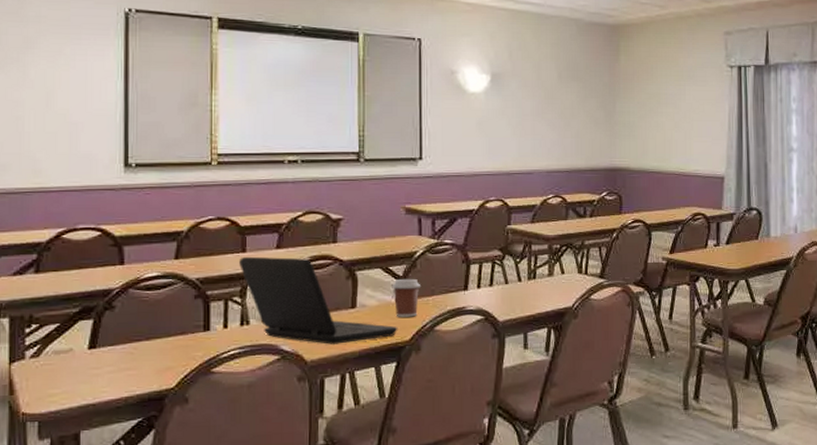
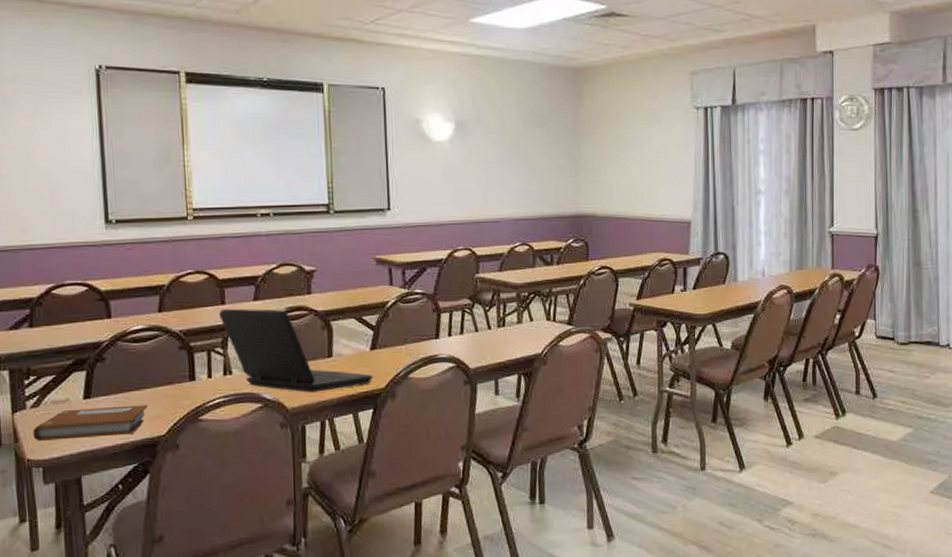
notebook: none [30,356,157,393] -> present [32,405,148,441]
coffee cup: present [392,278,421,317] -> none [365,327,394,366]

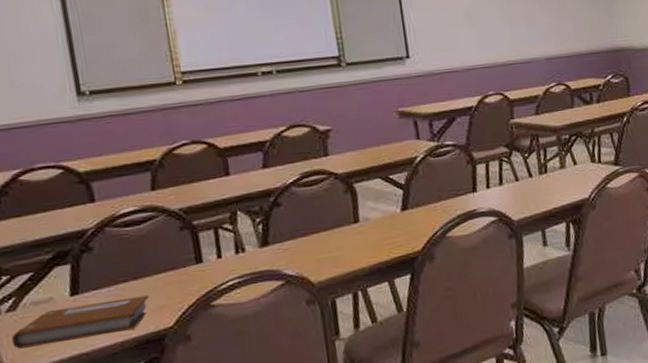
laptop: present [219,308,374,393] -> none [224,175,408,264]

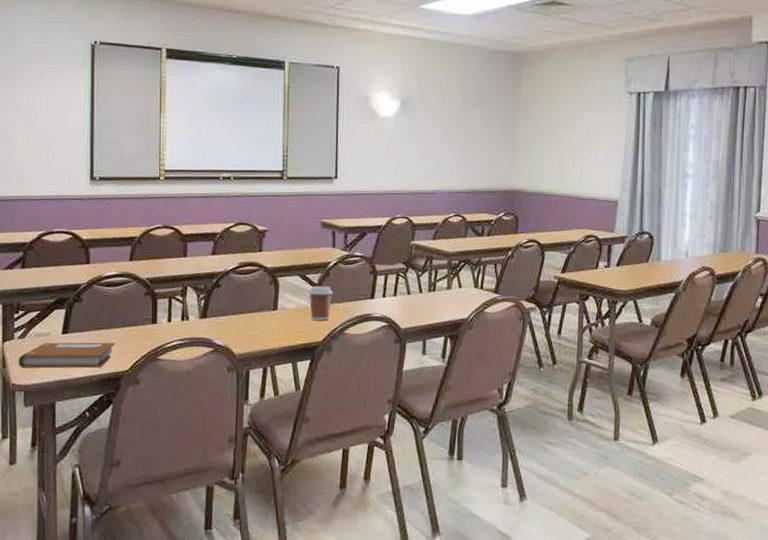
coffee cup: none [394,185,427,228] -> present [308,285,334,321]

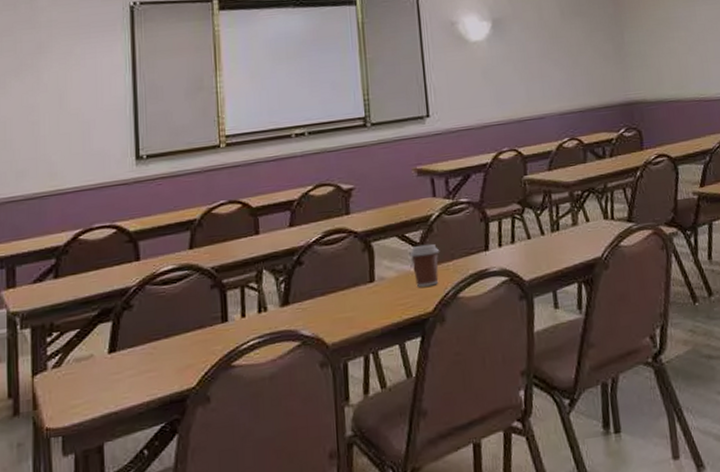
notebook: present [18,342,115,369] -> none [53,354,177,406]

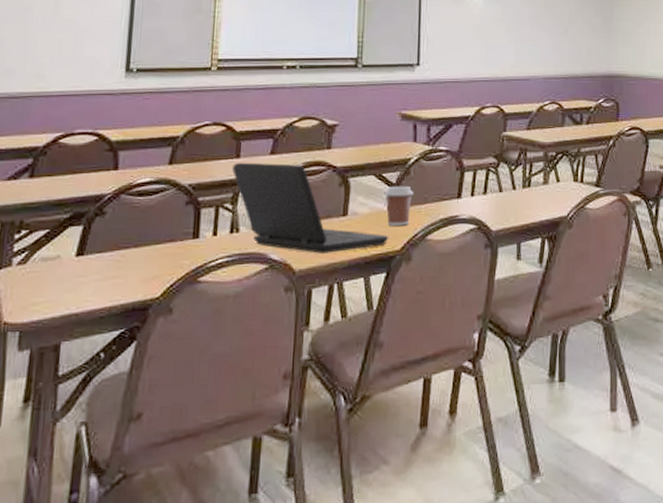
laptop: none [253,234,420,325] -> present [232,162,389,253]

